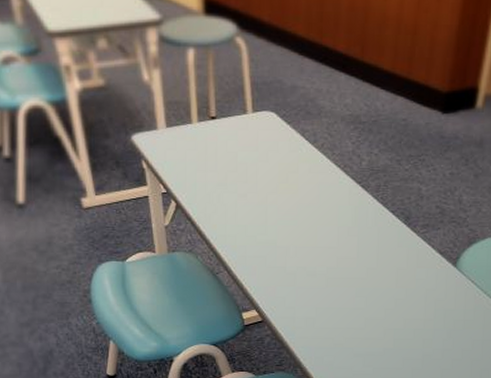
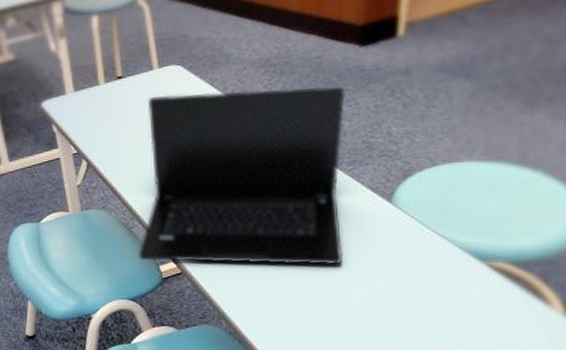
laptop: none [222,141,425,322] -> present [138,86,345,266]

